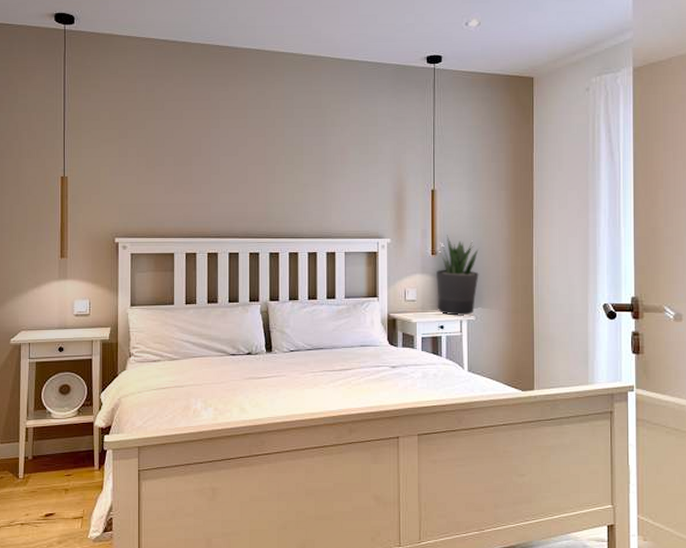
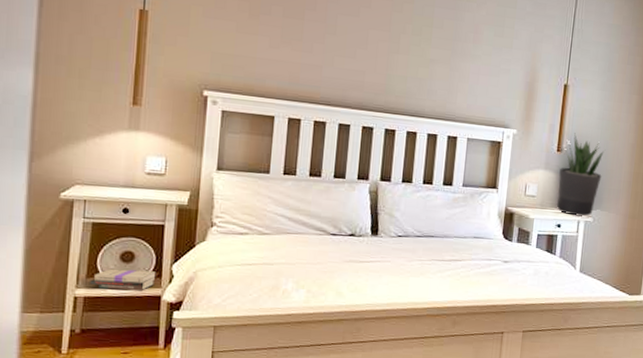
books: none [37,401,88,419] -> present [90,268,157,291]

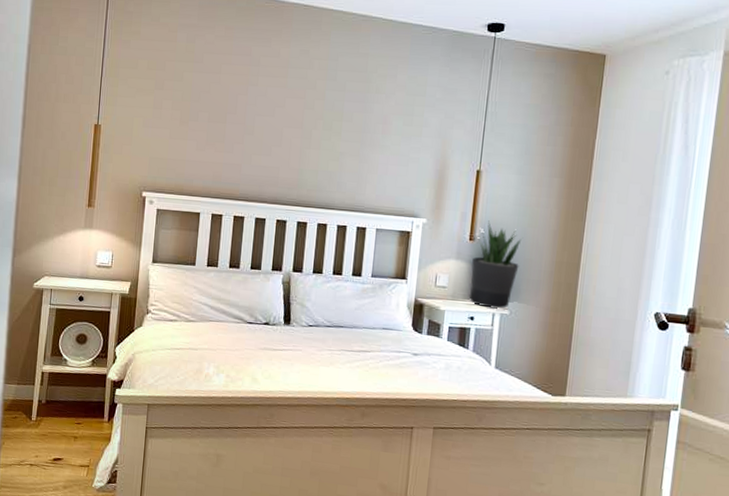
books: present [90,268,157,291] -> none [53,348,103,370]

